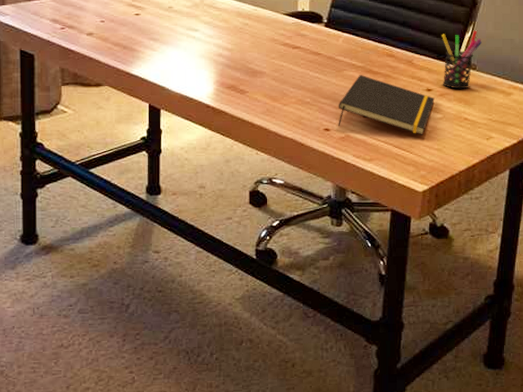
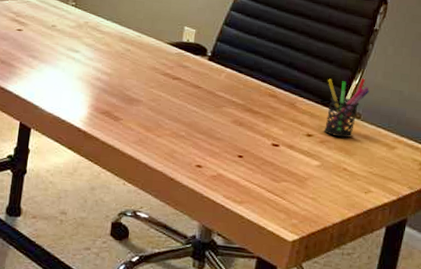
notepad: present [338,74,435,135] -> none [211,112,315,182]

